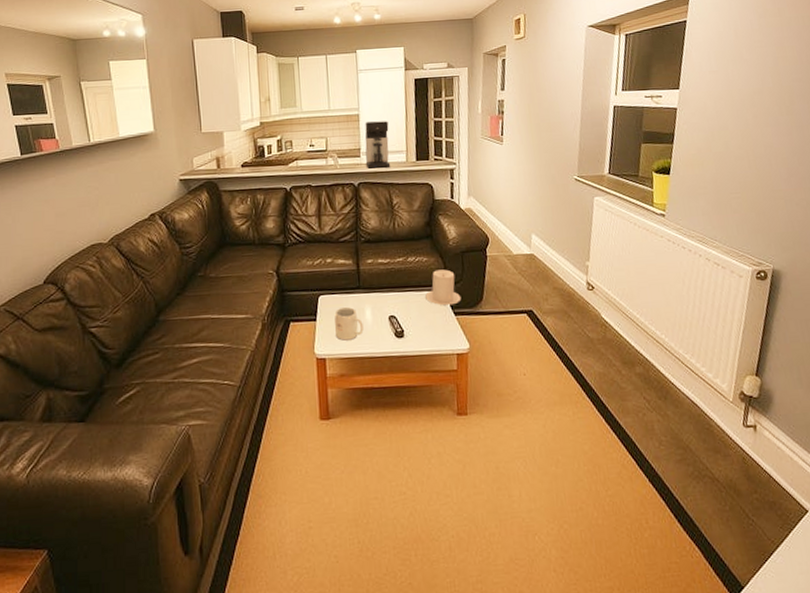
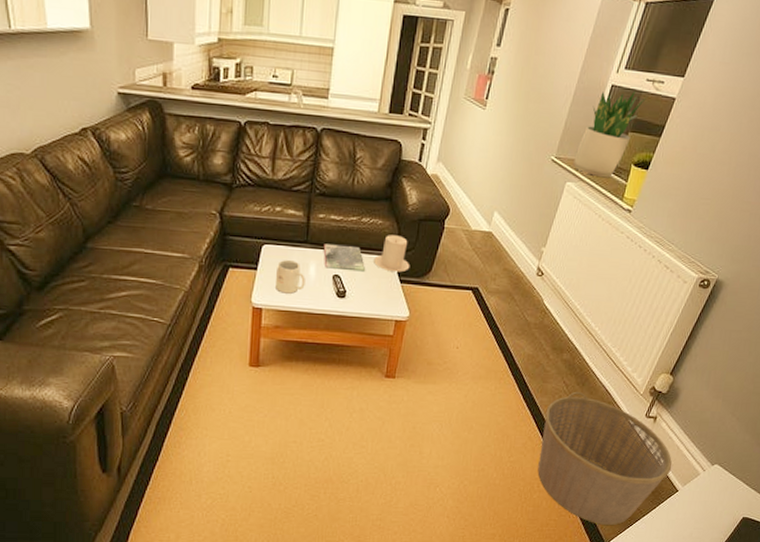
coffee maker: present [364,121,391,169] -> none [332,58,365,117]
magazine: none [375,285,418,311] -> present [323,244,365,272]
planter: none [595,107,651,188] -> present [572,90,648,178]
basket: none [633,406,792,564] -> present [538,391,672,525]

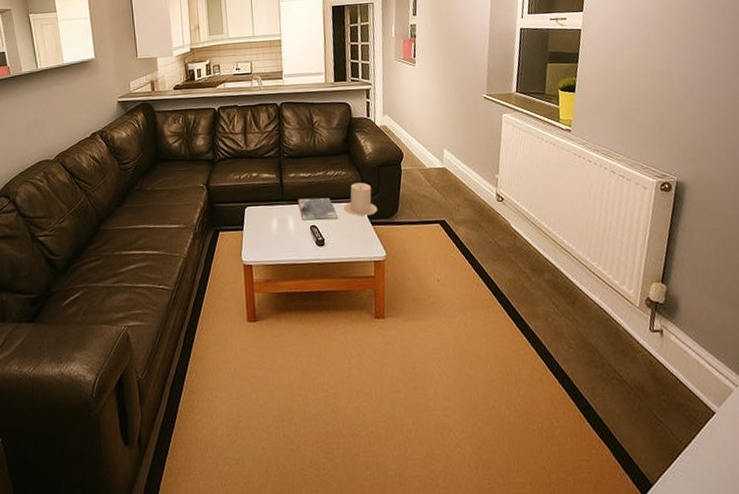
mug: present [276,260,305,294] -> none [260,218,287,249]
basket: present [538,391,672,525] -> none [542,311,699,462]
planter: present [572,90,648,178] -> none [503,29,556,106]

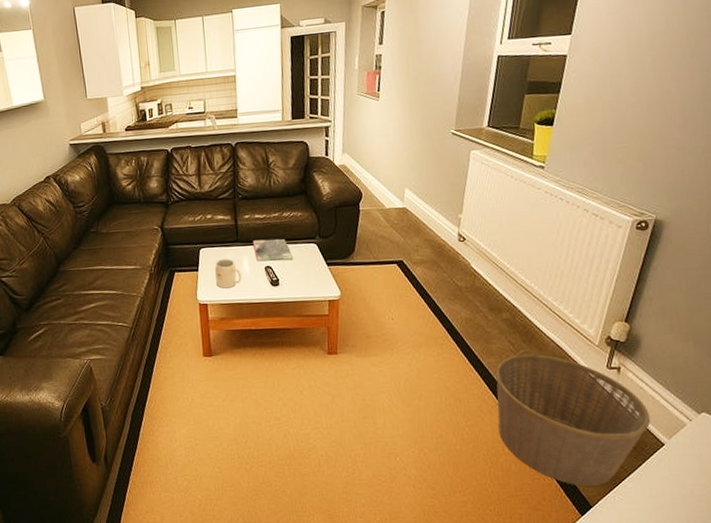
mug: none [260,218,287,249] -> present [215,259,242,289]
candle: present [344,182,378,216] -> none [300,223,334,257]
basket: none [542,311,699,462] -> present [495,349,651,486]

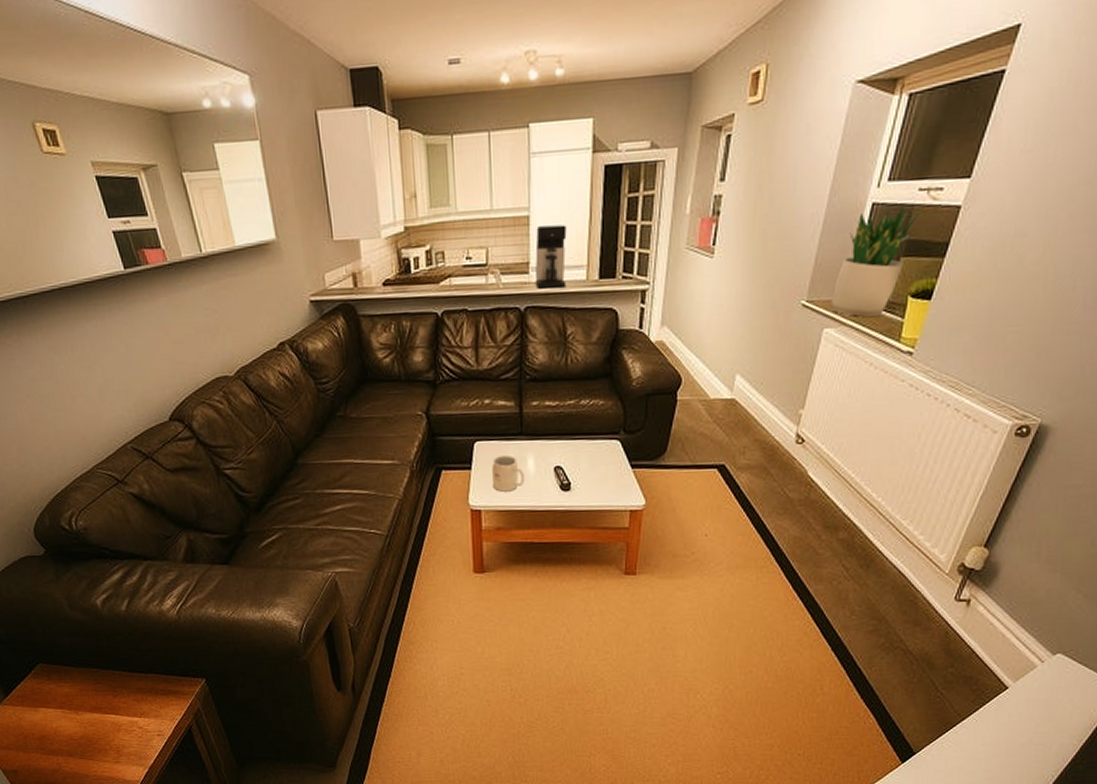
coffee maker: none [241,81,267,129] -> present [535,225,567,289]
magazine: present [252,239,293,262] -> none [540,432,589,460]
planter: none [473,56,537,141] -> present [829,205,923,318]
basket: present [495,349,651,486] -> none [819,575,997,731]

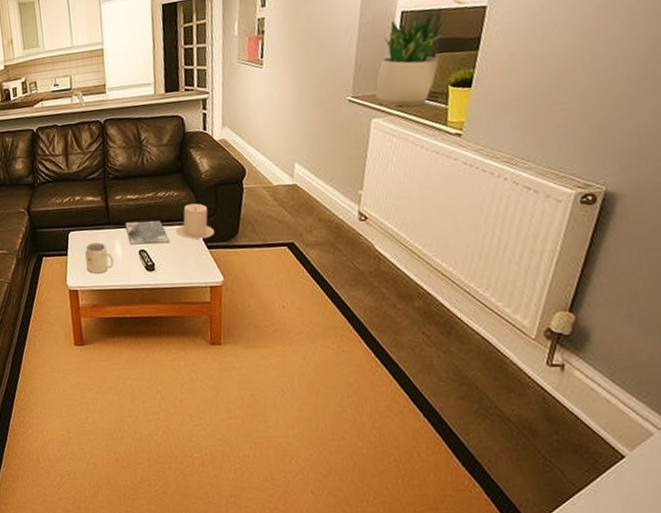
coffee maker: present [535,225,567,289] -> none [109,53,138,105]
magazine: none [540,432,589,460] -> present [125,220,169,245]
candle: none [599,415,641,457] -> present [176,203,215,240]

